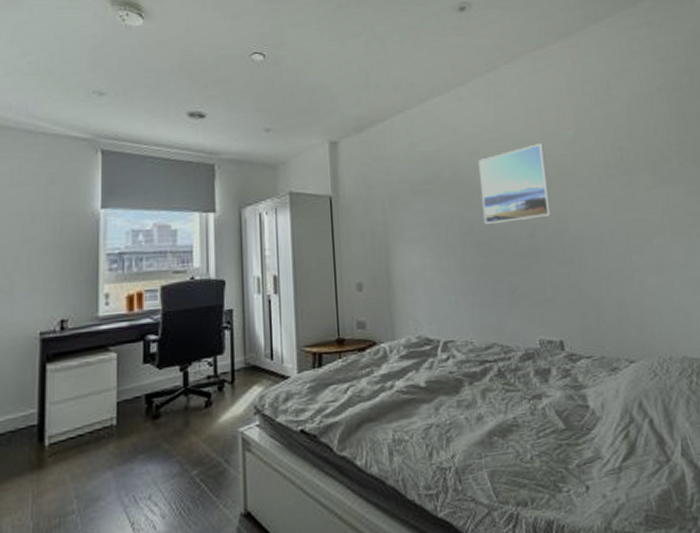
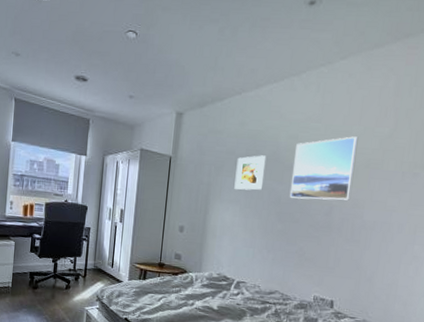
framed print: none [414,178,451,226] -> present [234,155,267,191]

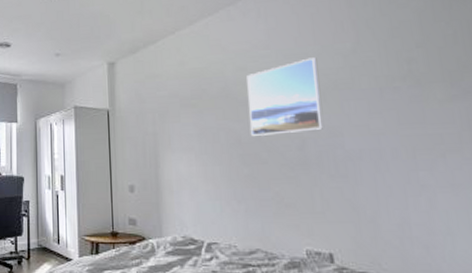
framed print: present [234,155,267,191] -> none [182,93,218,136]

